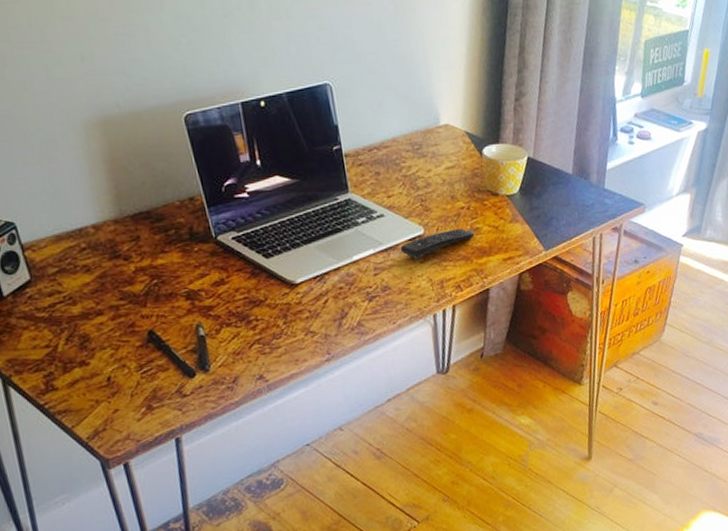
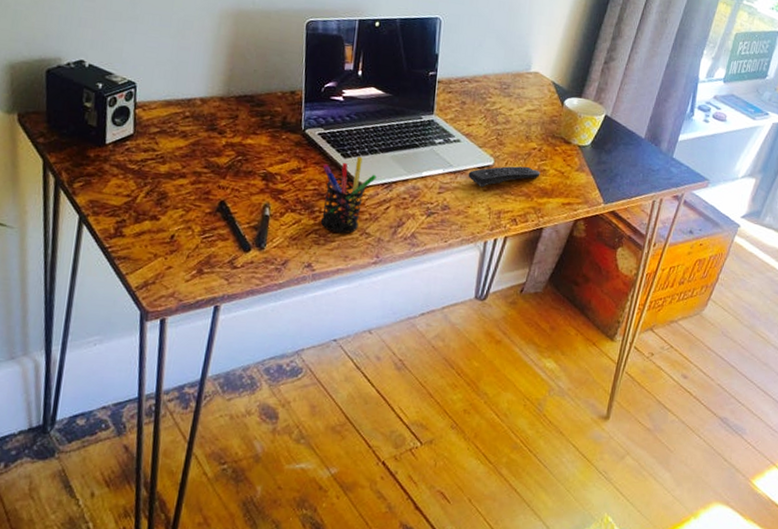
pen holder: none [247,254,306,339] -> present [320,157,377,234]

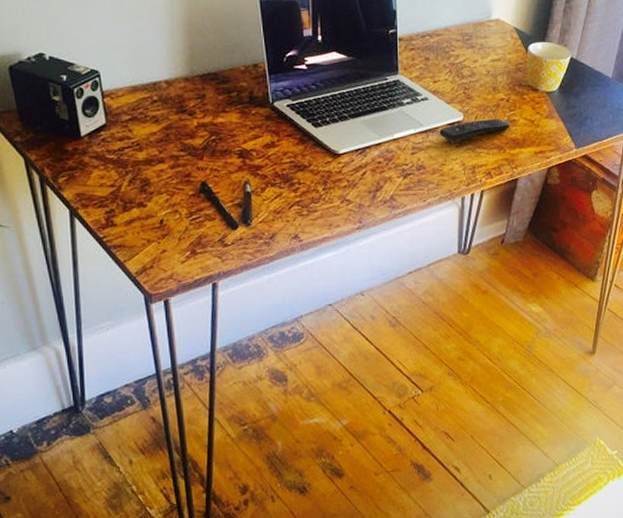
pen holder: present [320,157,377,234] -> none [296,125,350,203]

